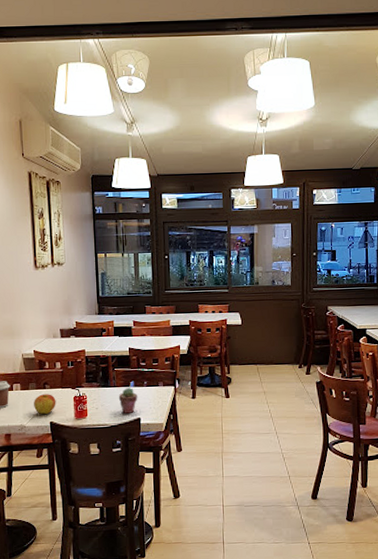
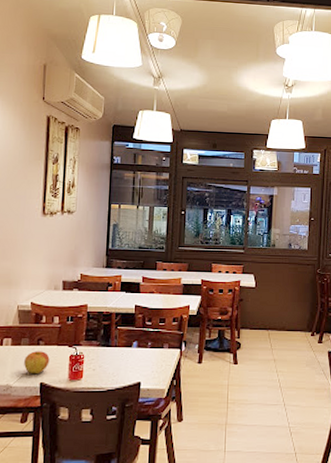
potted succulent: present [118,388,138,414] -> none [118,348,140,378]

